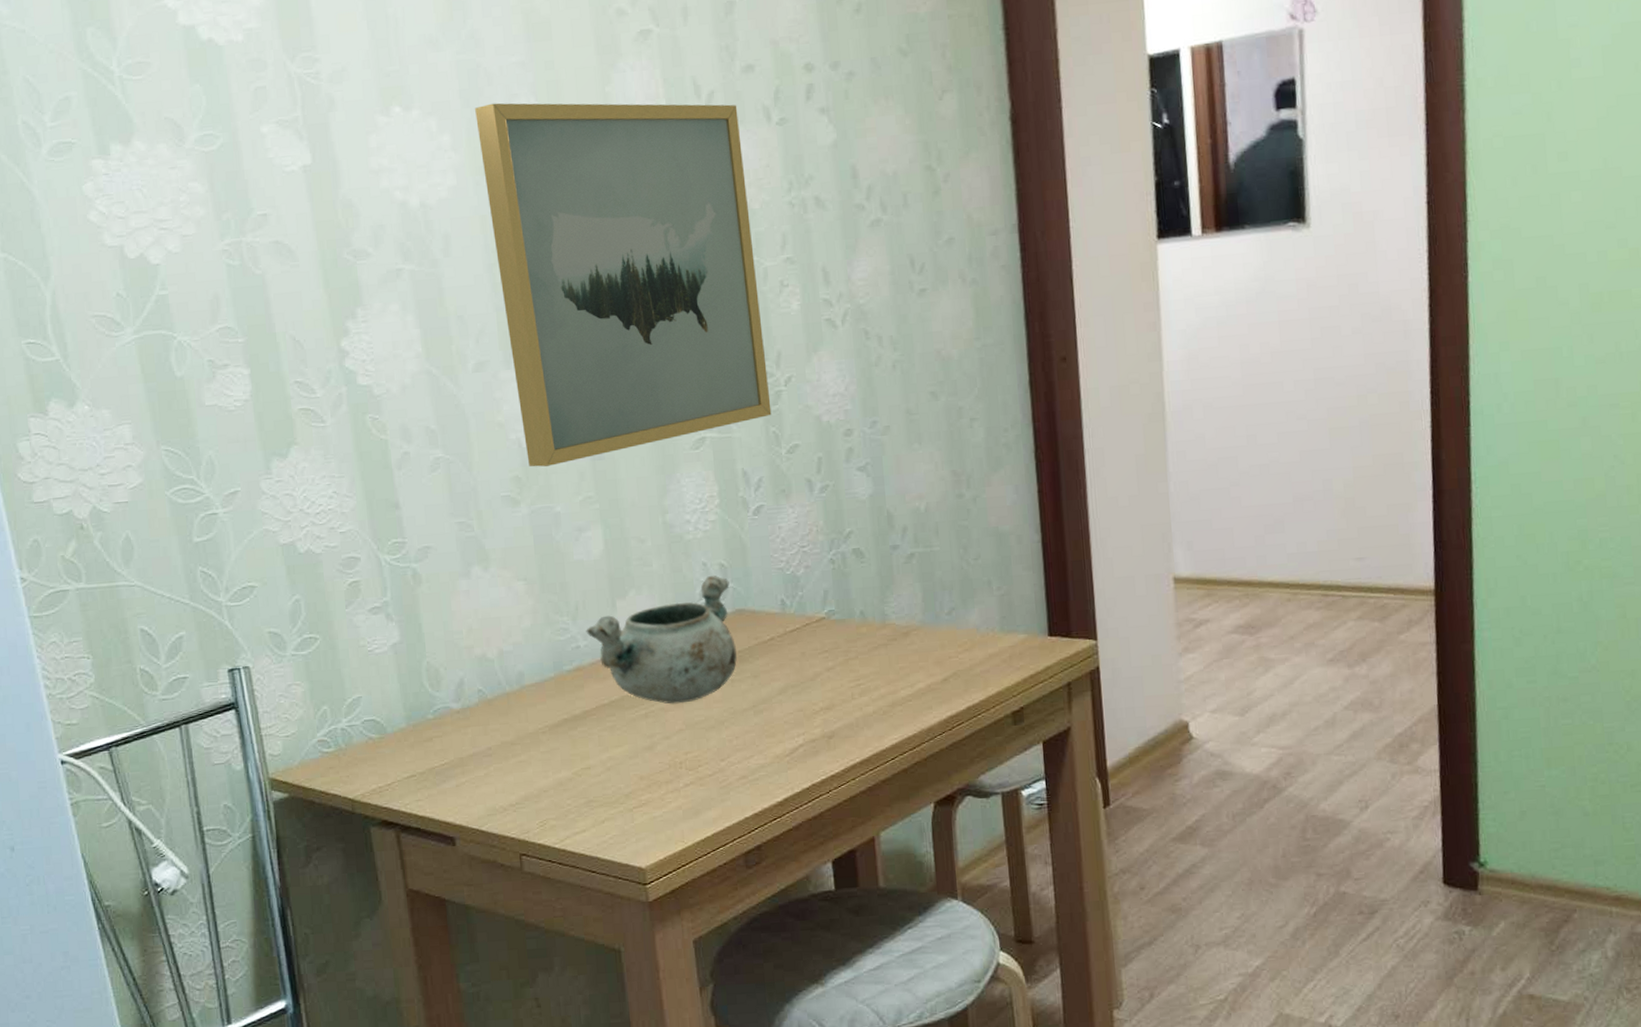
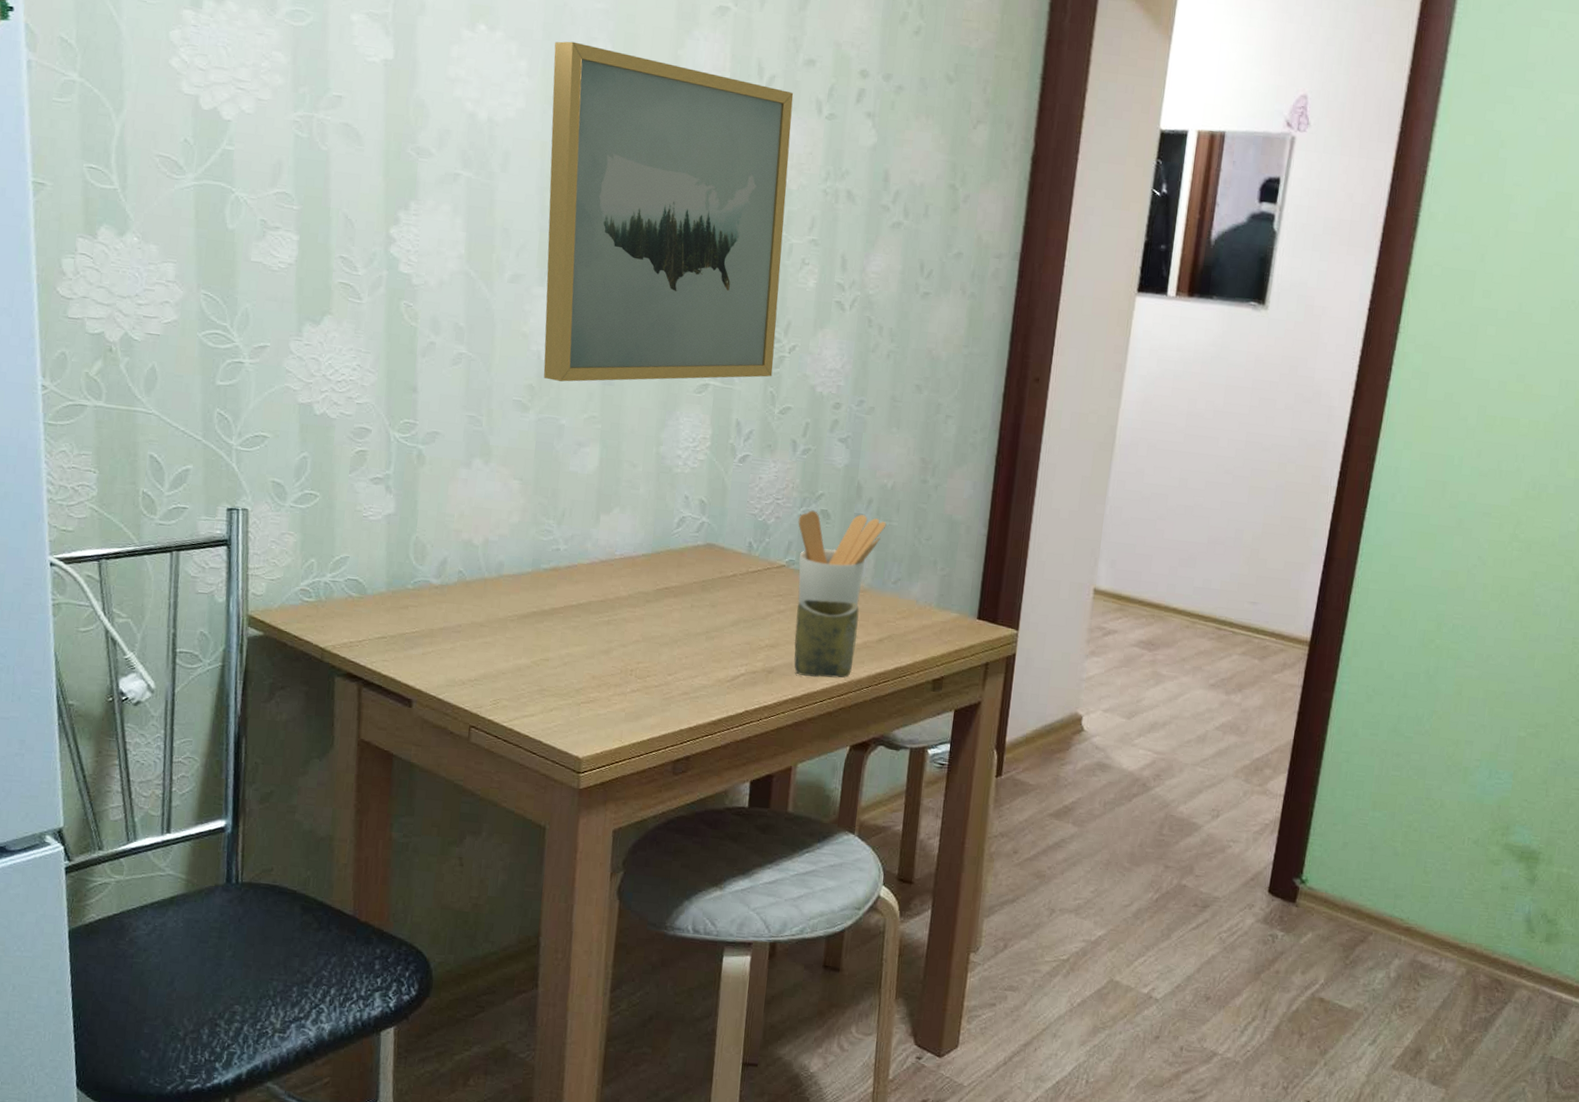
decorative bowl: present [586,575,737,704] -> none [568,509,706,618]
utensil holder: none [830,545,928,656] -> present [798,510,887,605]
cup: none [847,644,920,735] -> present [794,599,859,678]

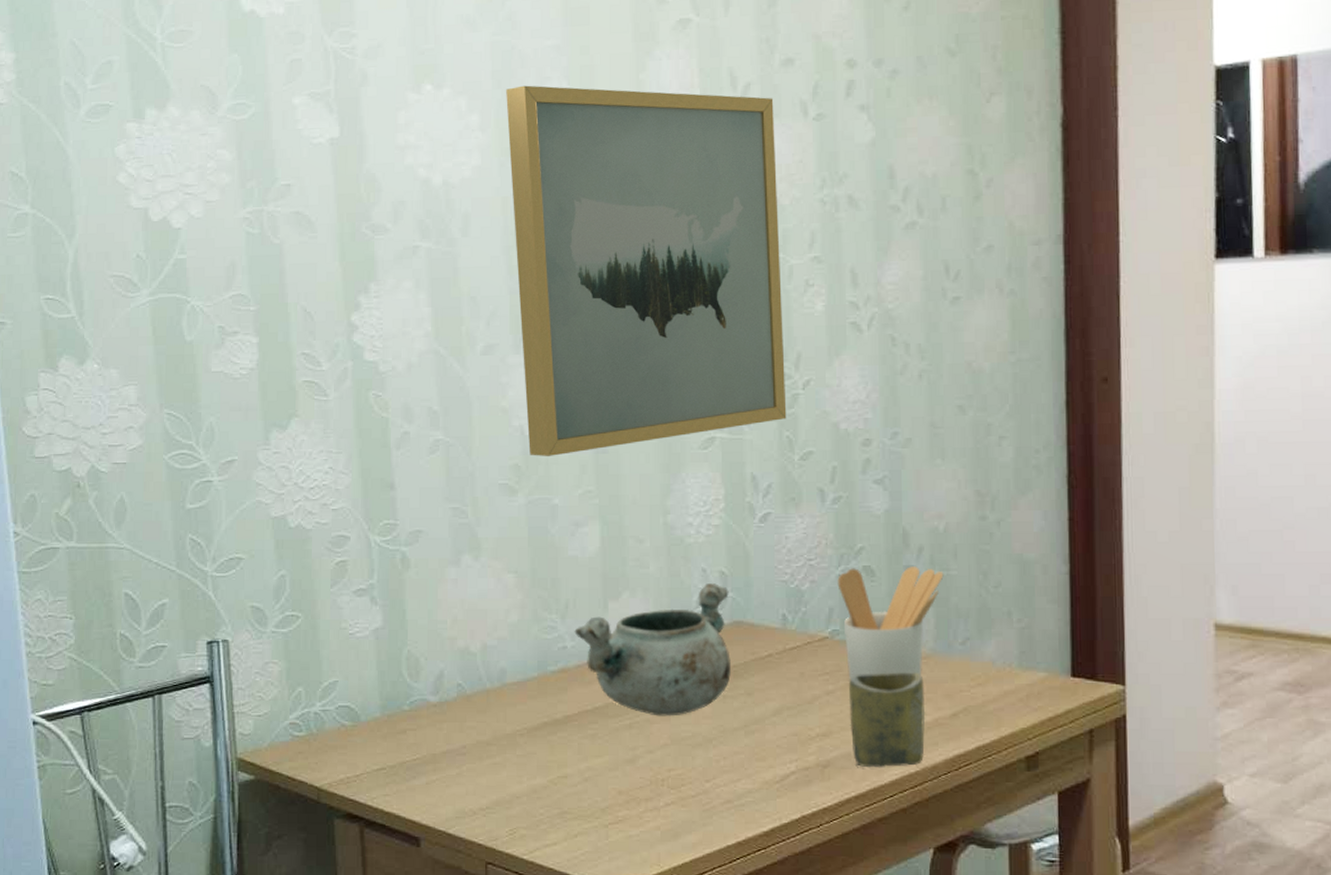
decorative bowl: none [568,509,706,618] -> present [574,583,731,716]

